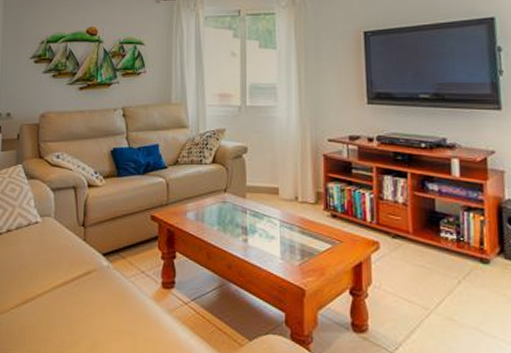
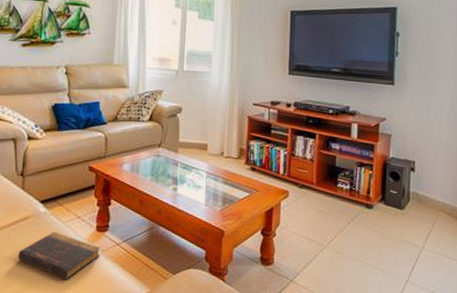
book: none [82,288,167,343] -> present [17,232,101,279]

